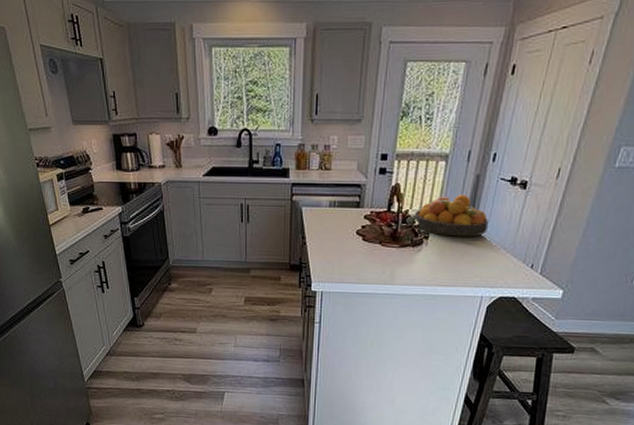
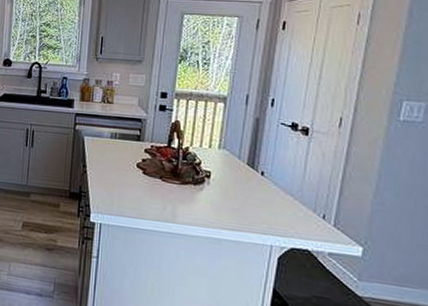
fruit bowl: present [414,194,489,237] -> none [194,136,273,180]

